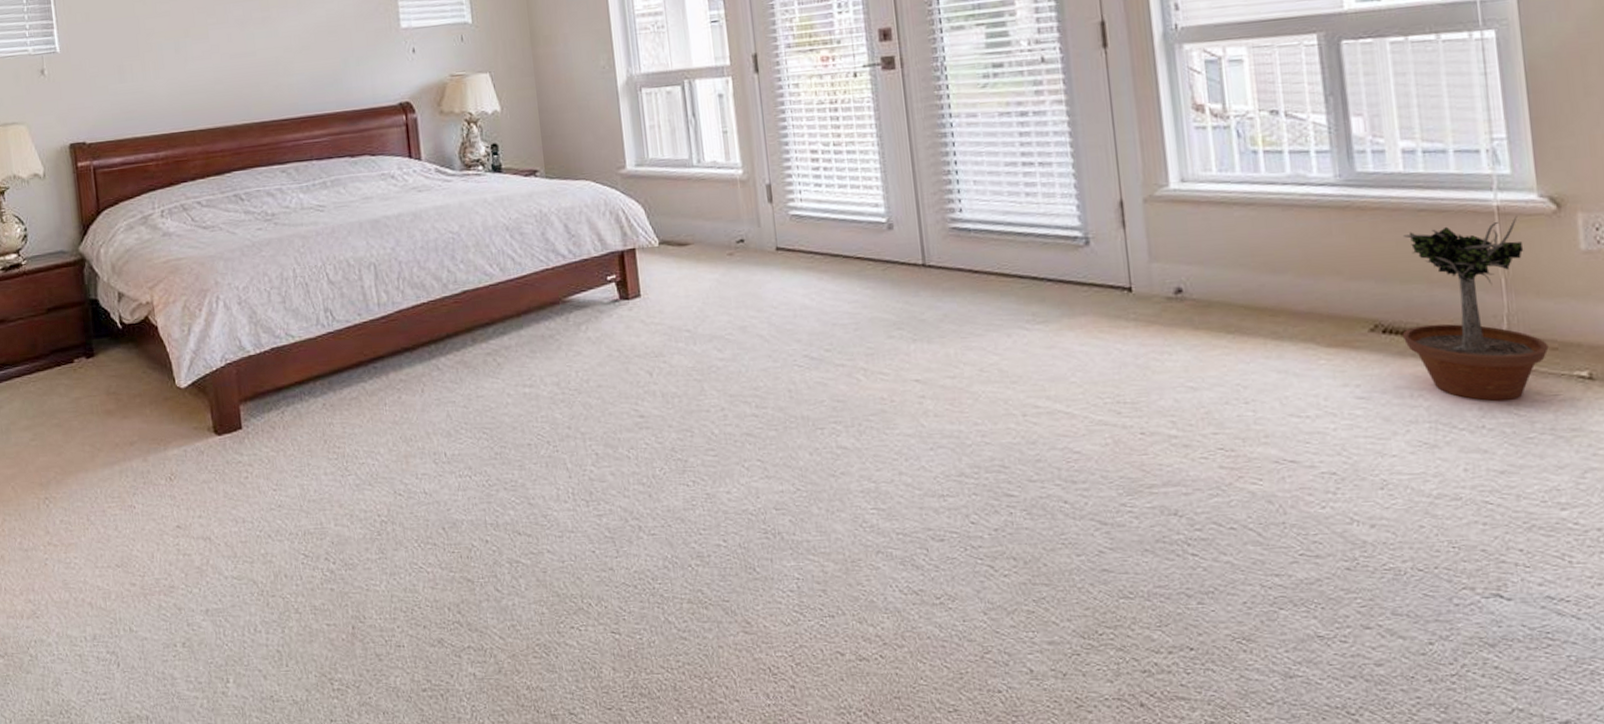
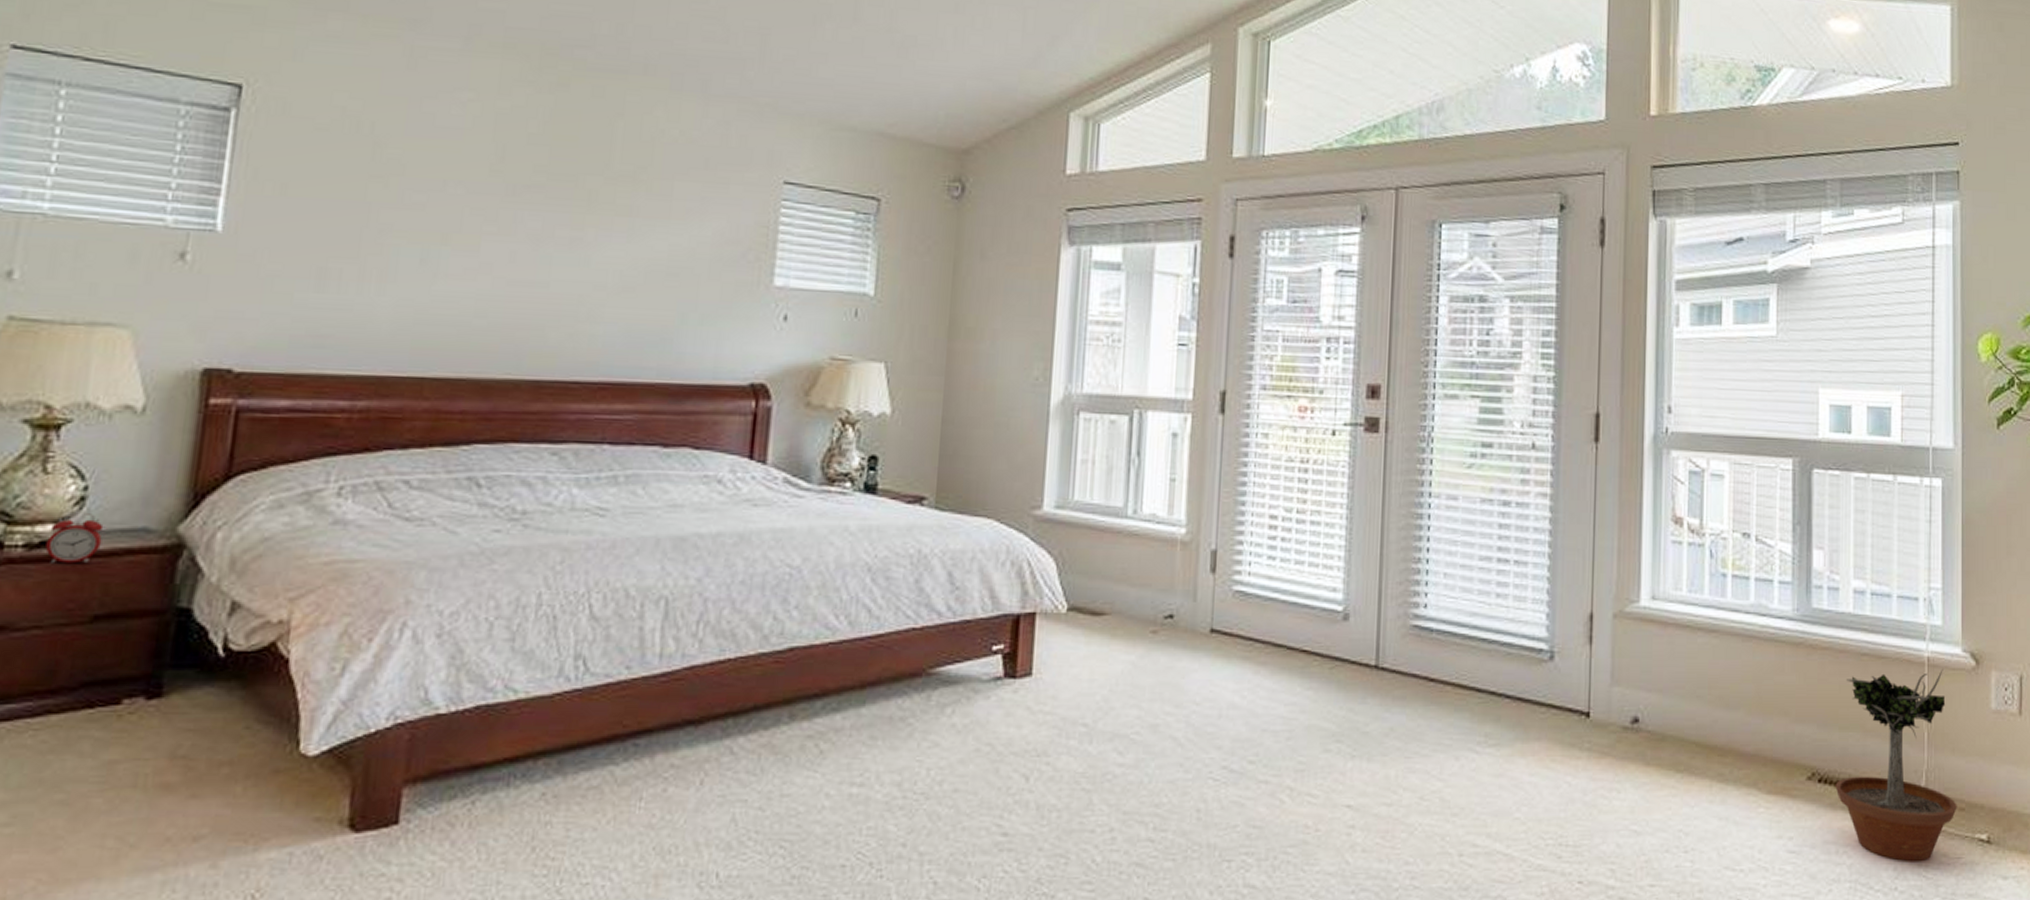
alarm clock: none [13,244,42,279] -> present [45,511,104,564]

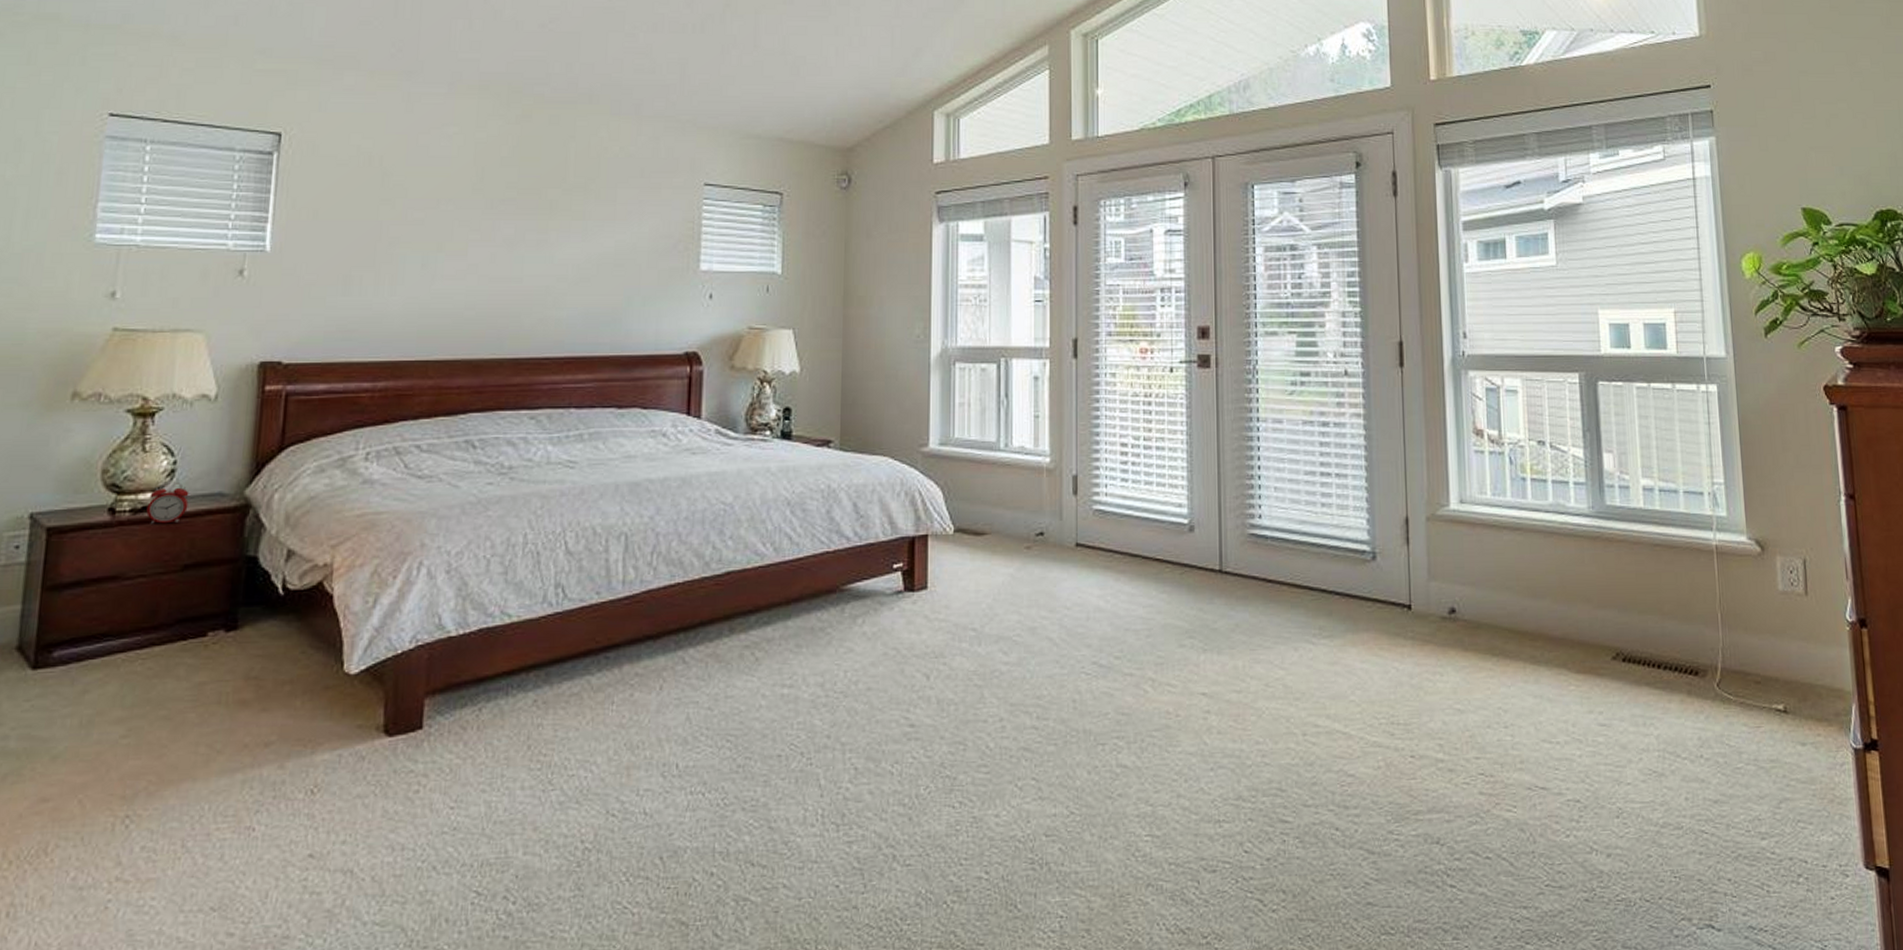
potted tree: present [1835,668,1957,861] -> none [1638,555,1754,731]

